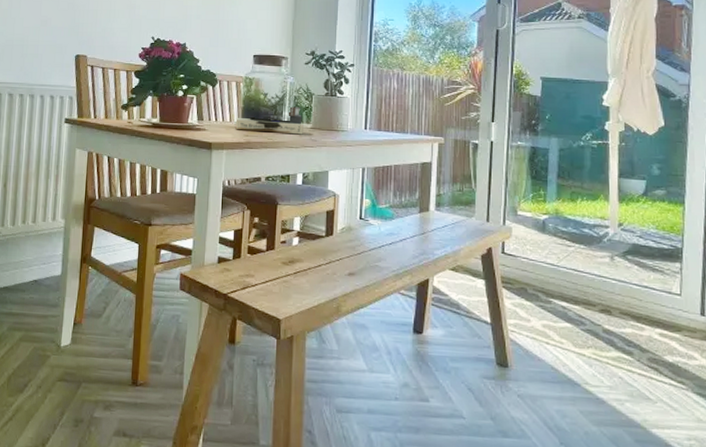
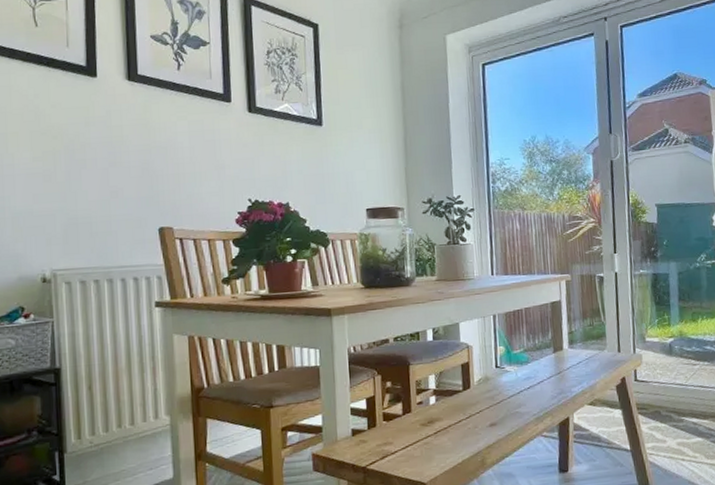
books: present [235,106,303,135] -> none [354,259,429,292]

